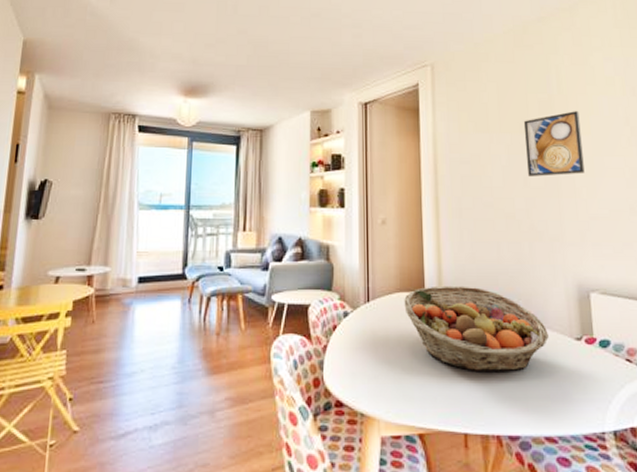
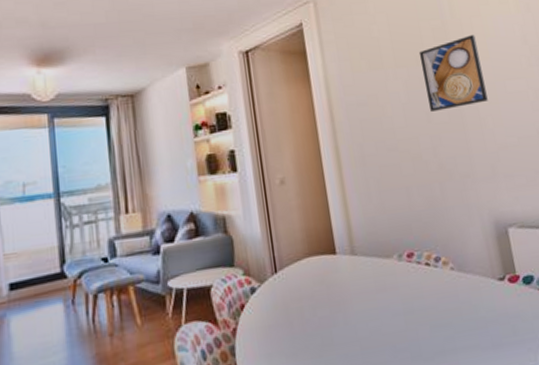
fruit basket: present [404,286,549,373] -> none [314,239,471,331]

